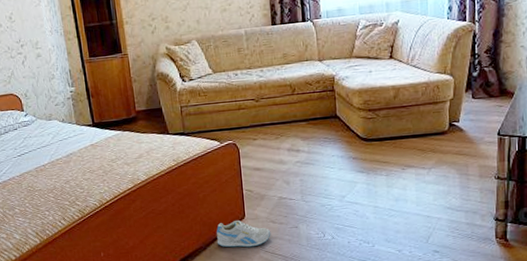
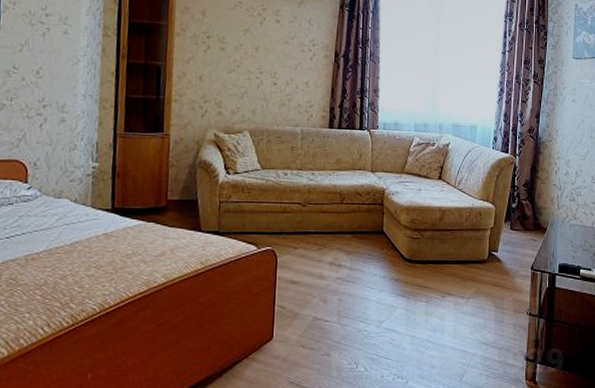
sneaker: present [216,220,271,248] -> none [235,342,300,377]

